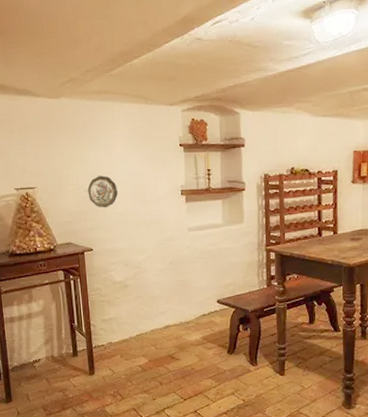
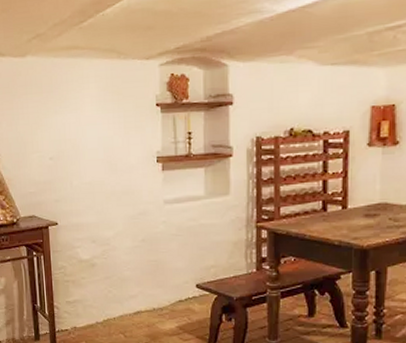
decorative plate: present [87,175,118,208] -> none [53,141,86,178]

